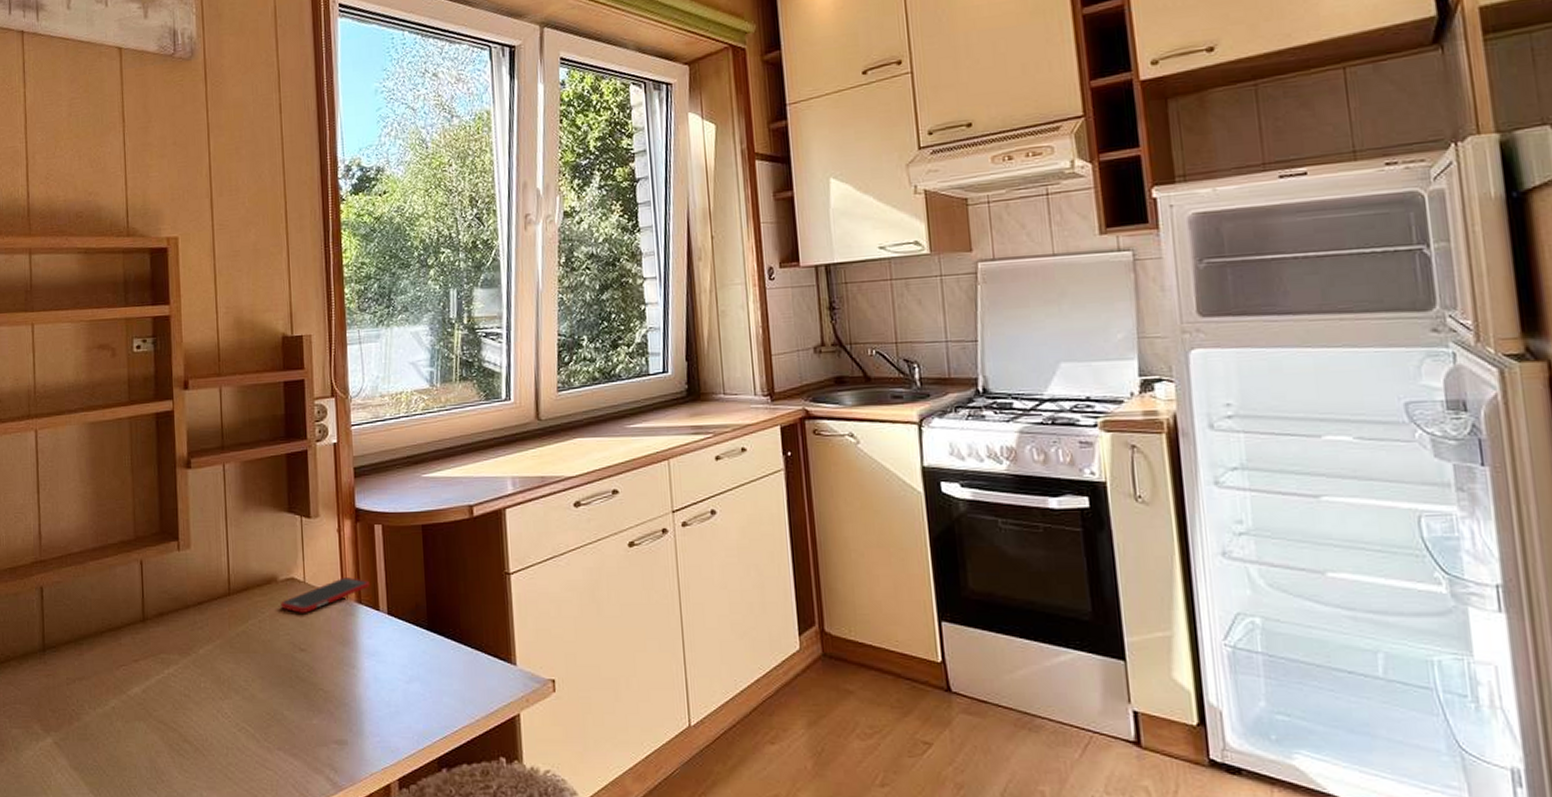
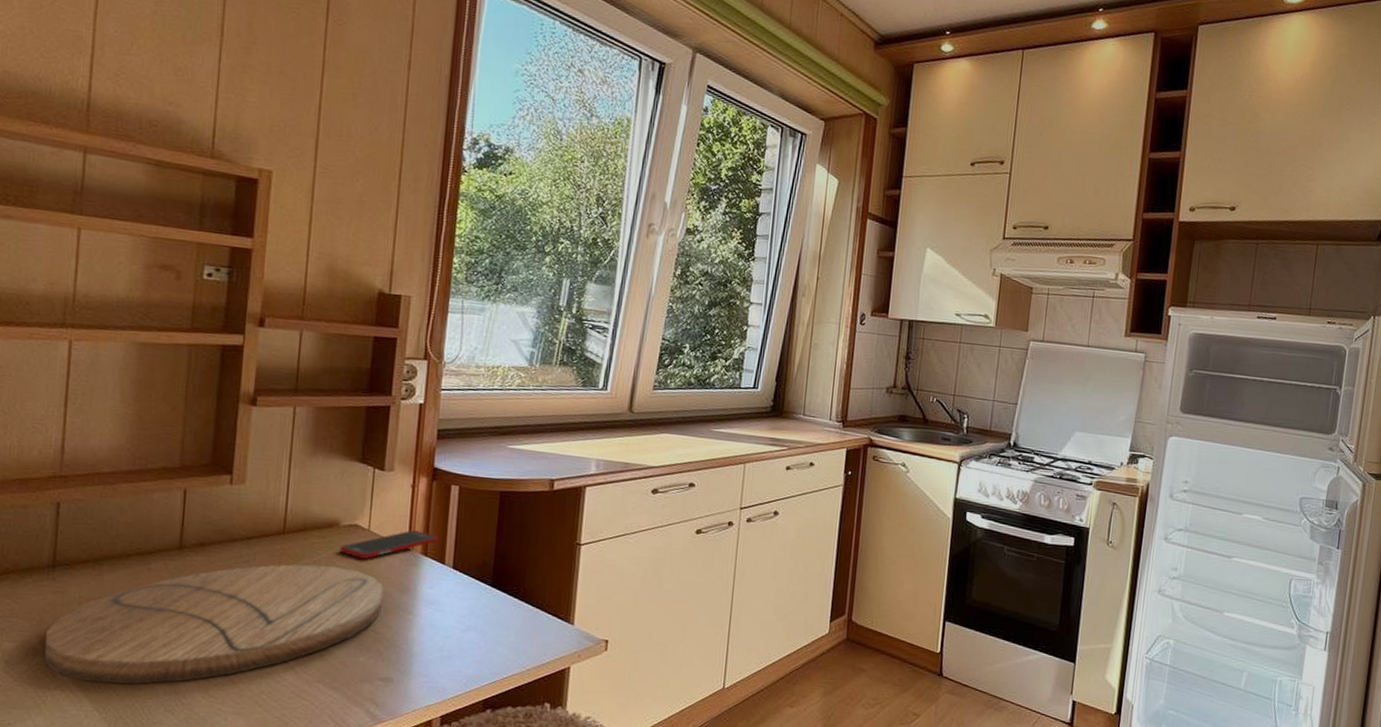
cutting board: none [43,625,327,765] -> present [44,564,384,685]

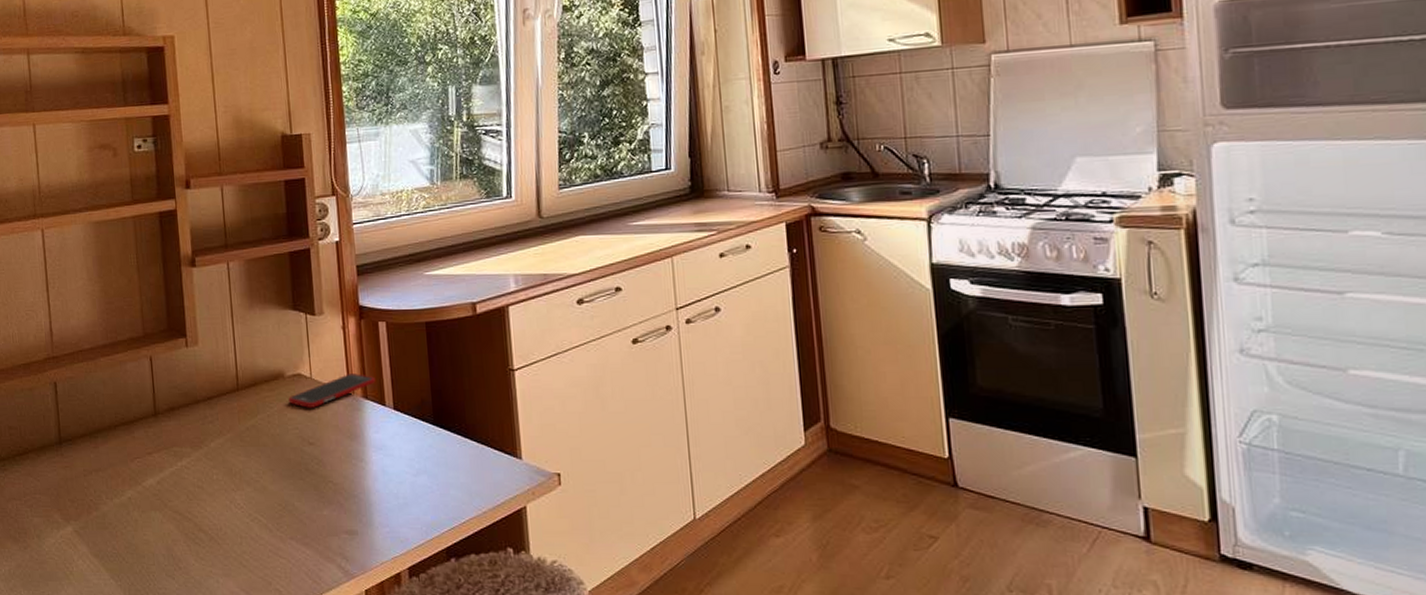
cutting board: present [44,564,384,685] -> none [63,419,336,552]

